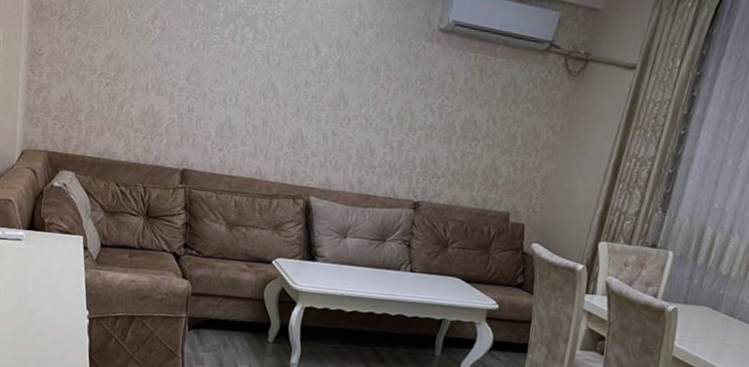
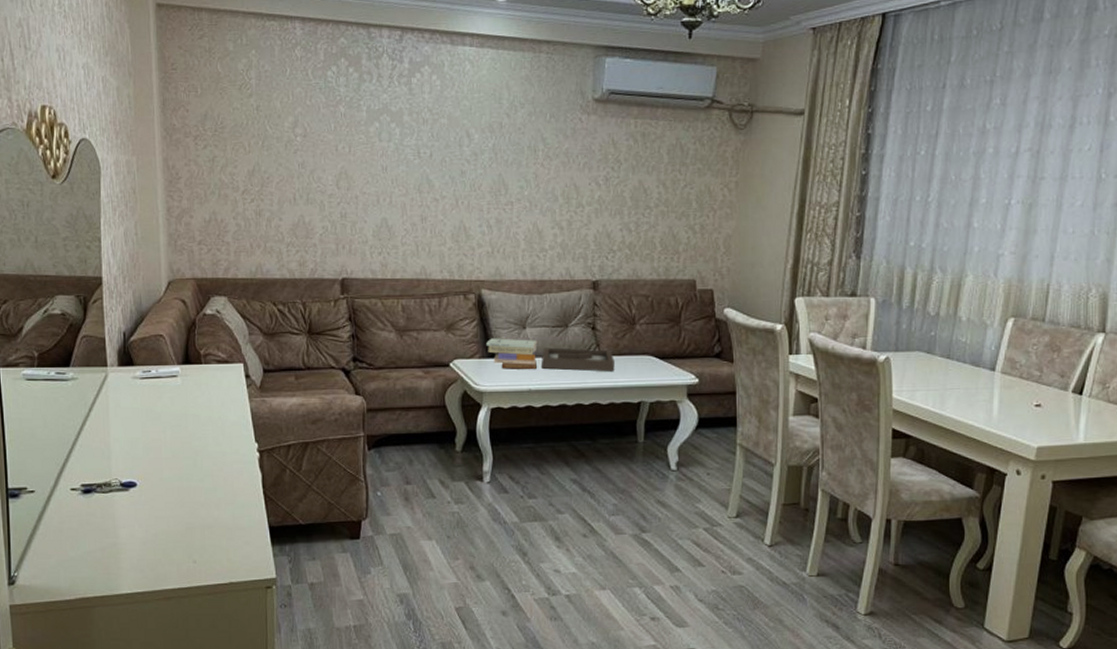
books: none [308,242,356,277] -> present [486,338,538,370]
decorative tray: none [356,258,424,289] -> present [542,347,615,373]

